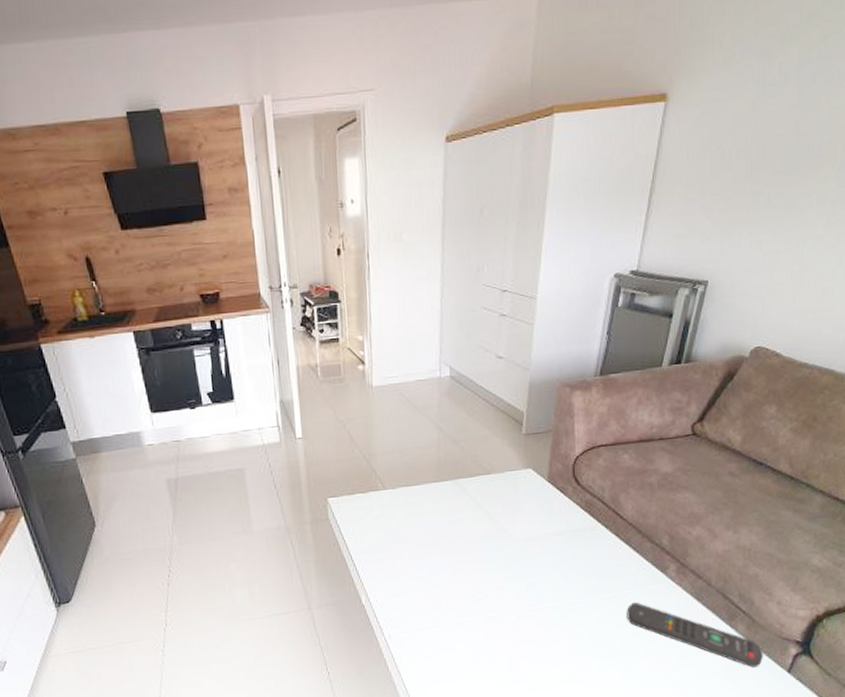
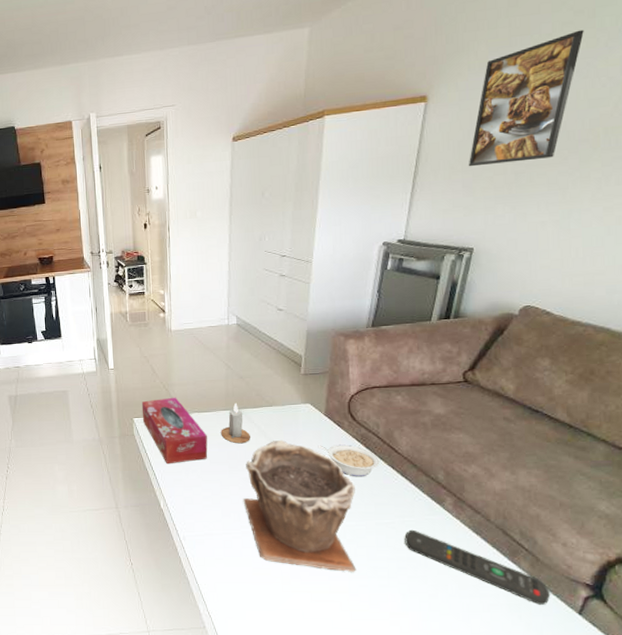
tissue box: none [337,469,417,552] -> present [141,397,208,465]
candle: none [431,472,465,521] -> present [221,402,250,444]
plant pot: none [456,512,578,655] -> present [243,439,356,572]
legume: none [539,513,604,550] -> present [318,444,380,477]
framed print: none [706,22,830,184] -> present [468,29,584,167]

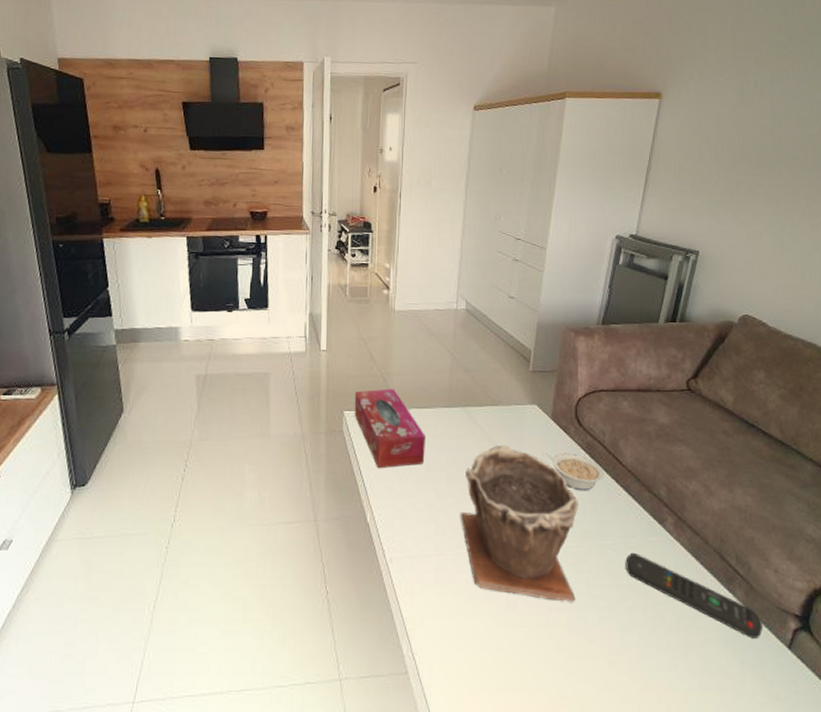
candle: present [221,402,250,444] -> none [441,399,472,448]
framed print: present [468,29,584,167] -> none [696,53,796,170]

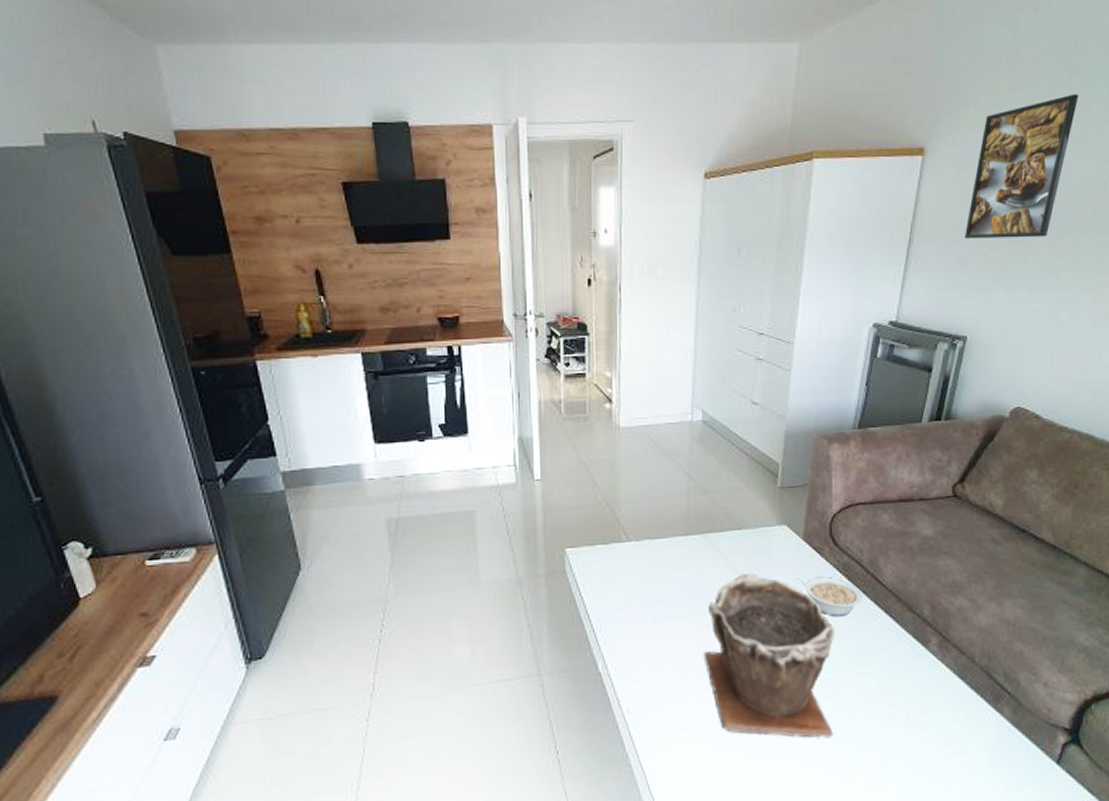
tissue box: present [354,388,425,469] -> none [577,518,662,611]
remote control: present [626,554,763,638] -> none [886,679,1032,757]
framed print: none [696,53,796,170] -> present [964,93,1078,239]

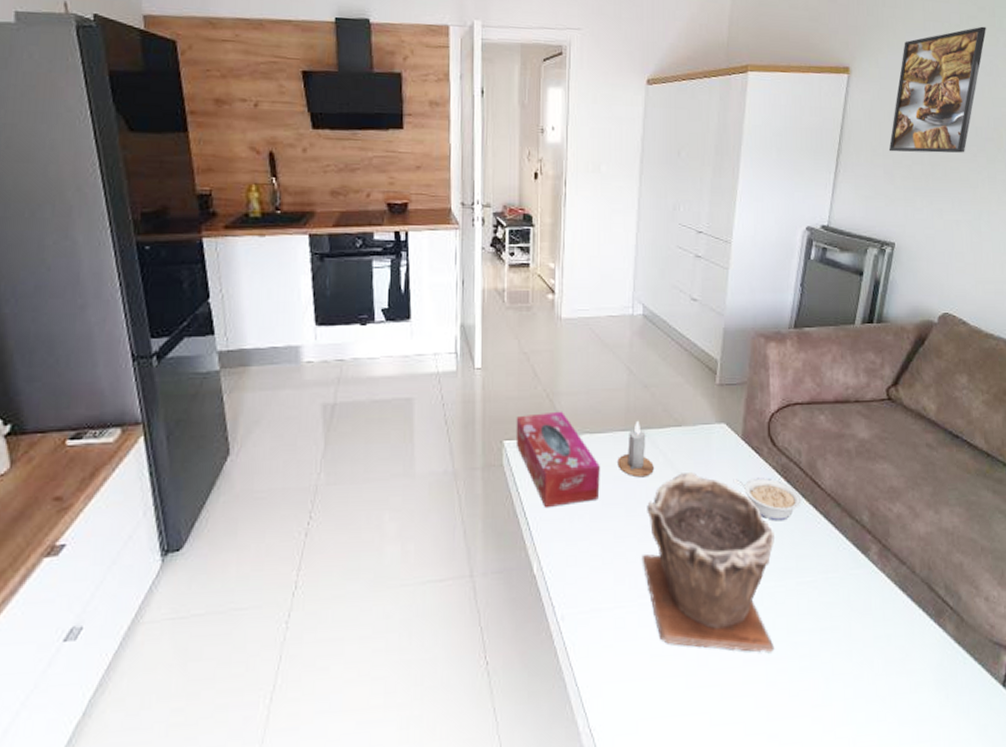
tissue box: none [577,518,662,611] -> present [515,411,600,509]
candle: none [678,525,715,580] -> present [617,420,654,478]

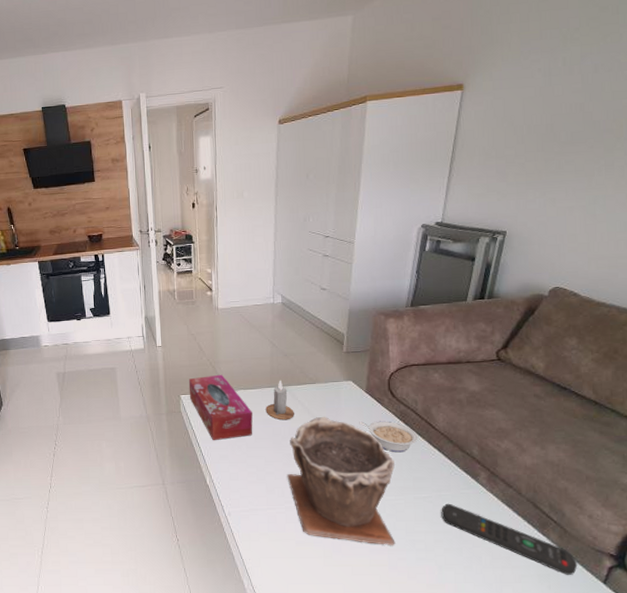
remote control: none [828,590,976,678] -> present [441,504,578,575]
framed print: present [888,26,986,153] -> none [501,25,608,153]

